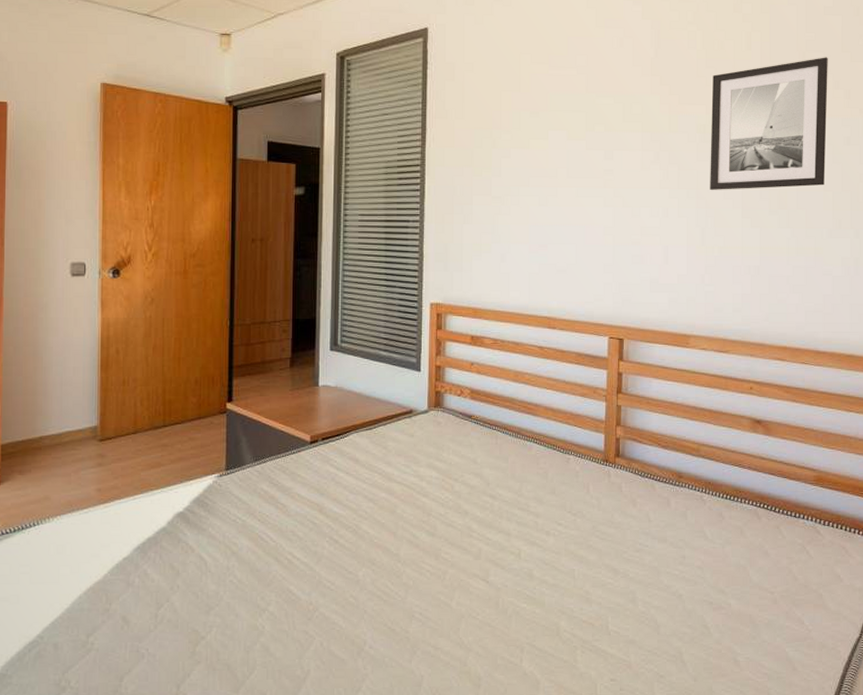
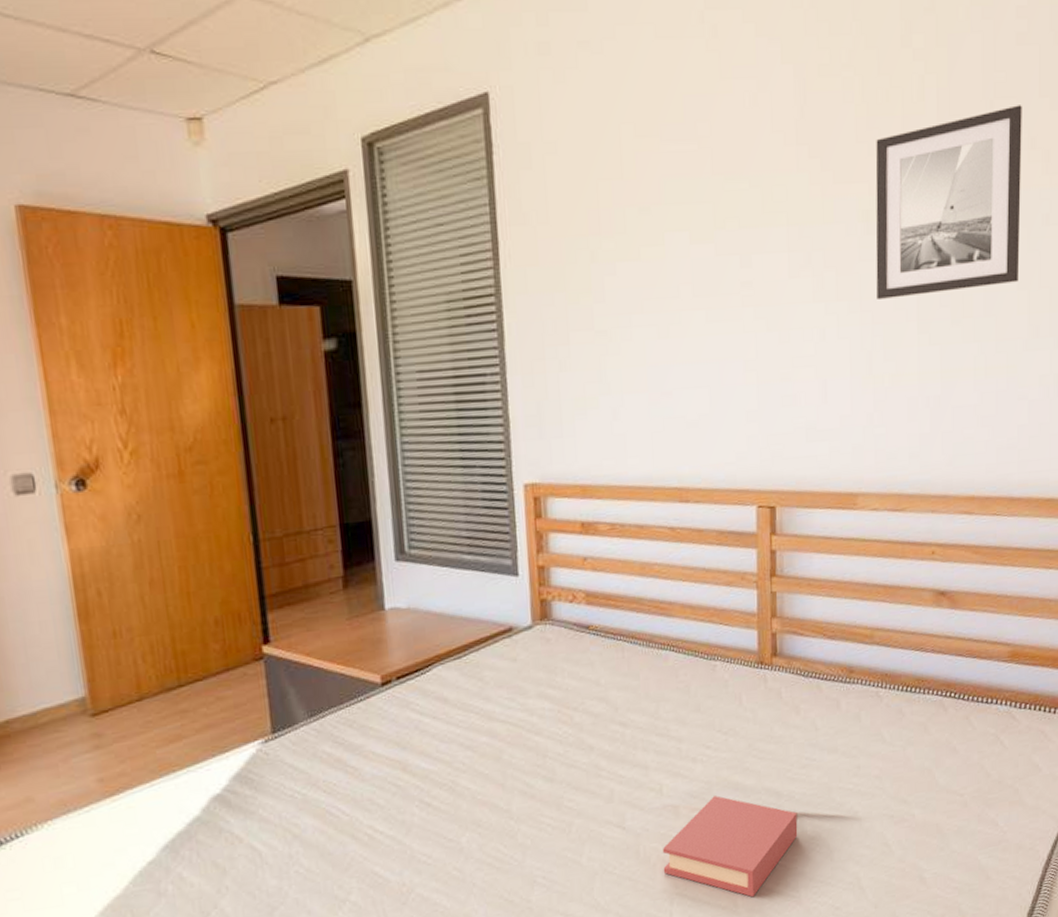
book: none [517,565,631,656] -> present [663,796,798,898]

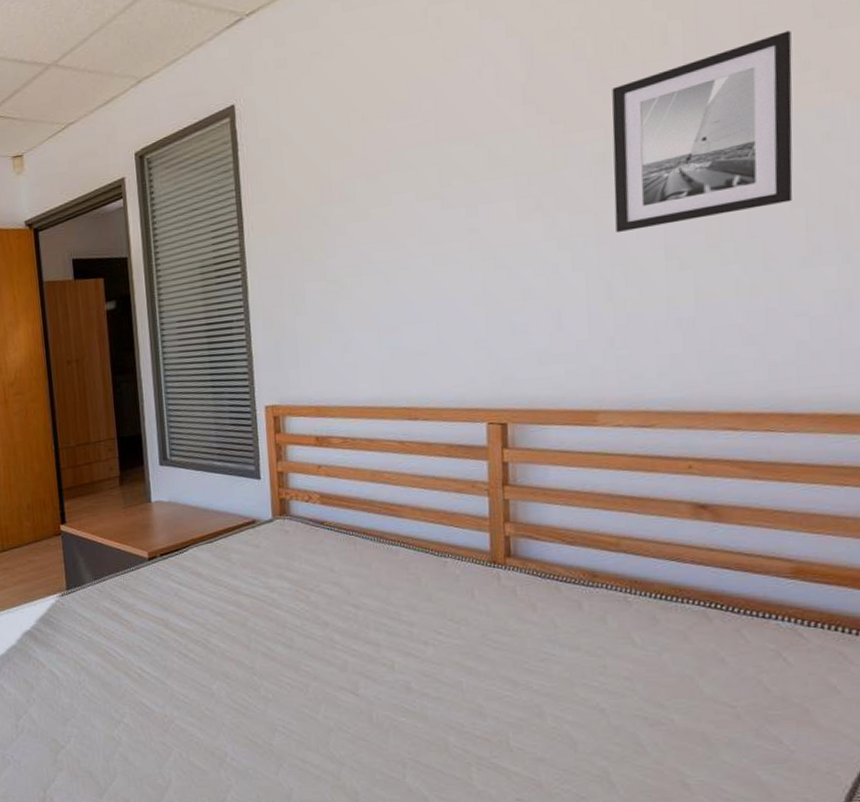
book: present [663,796,798,898] -> none [395,677,537,774]

